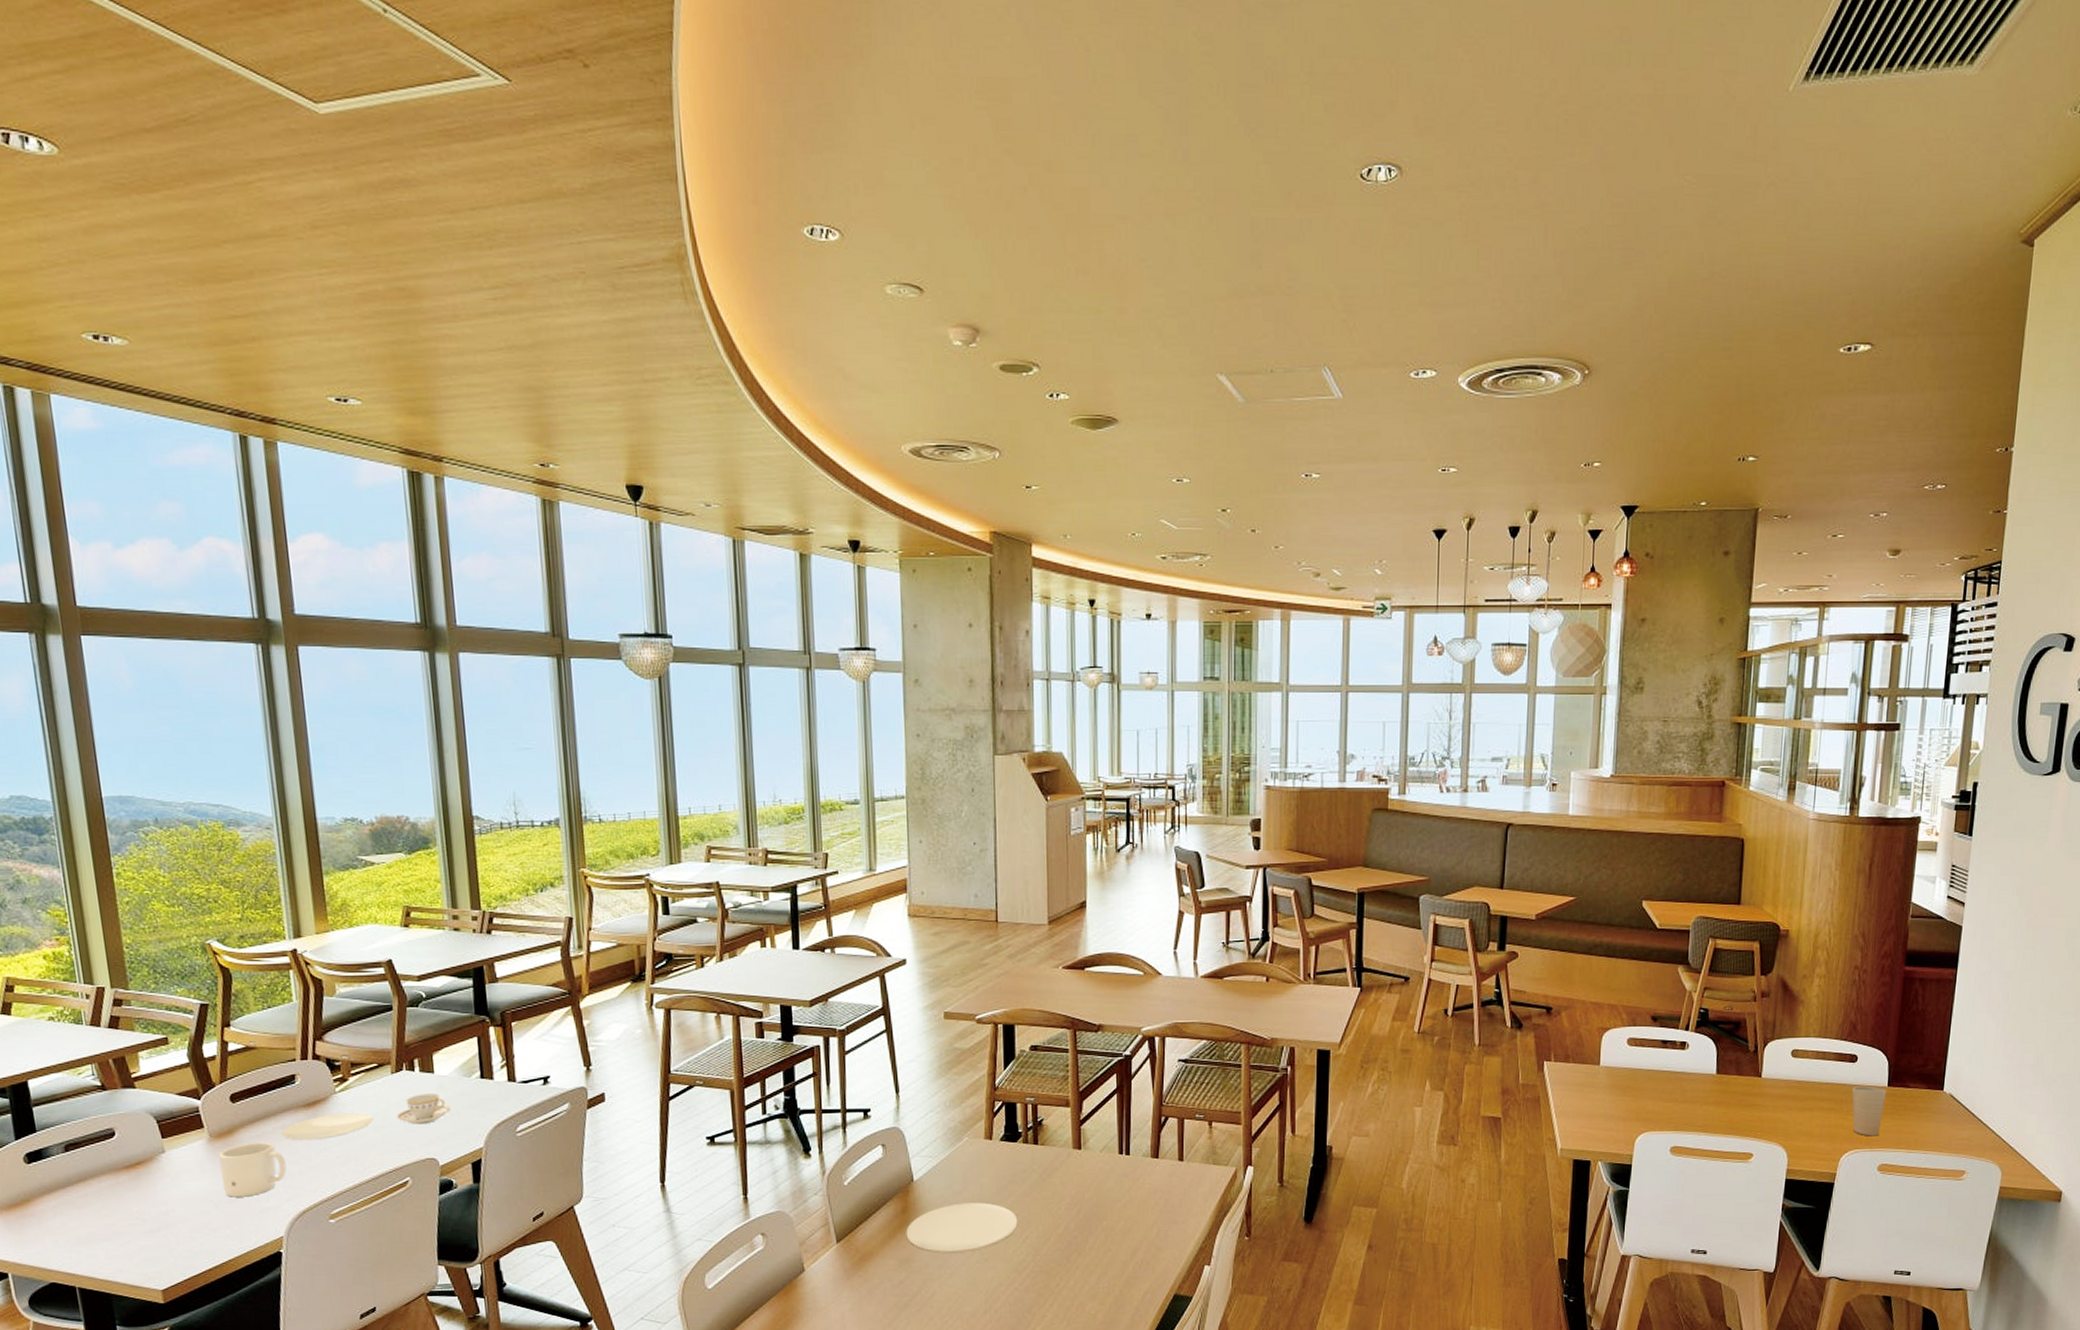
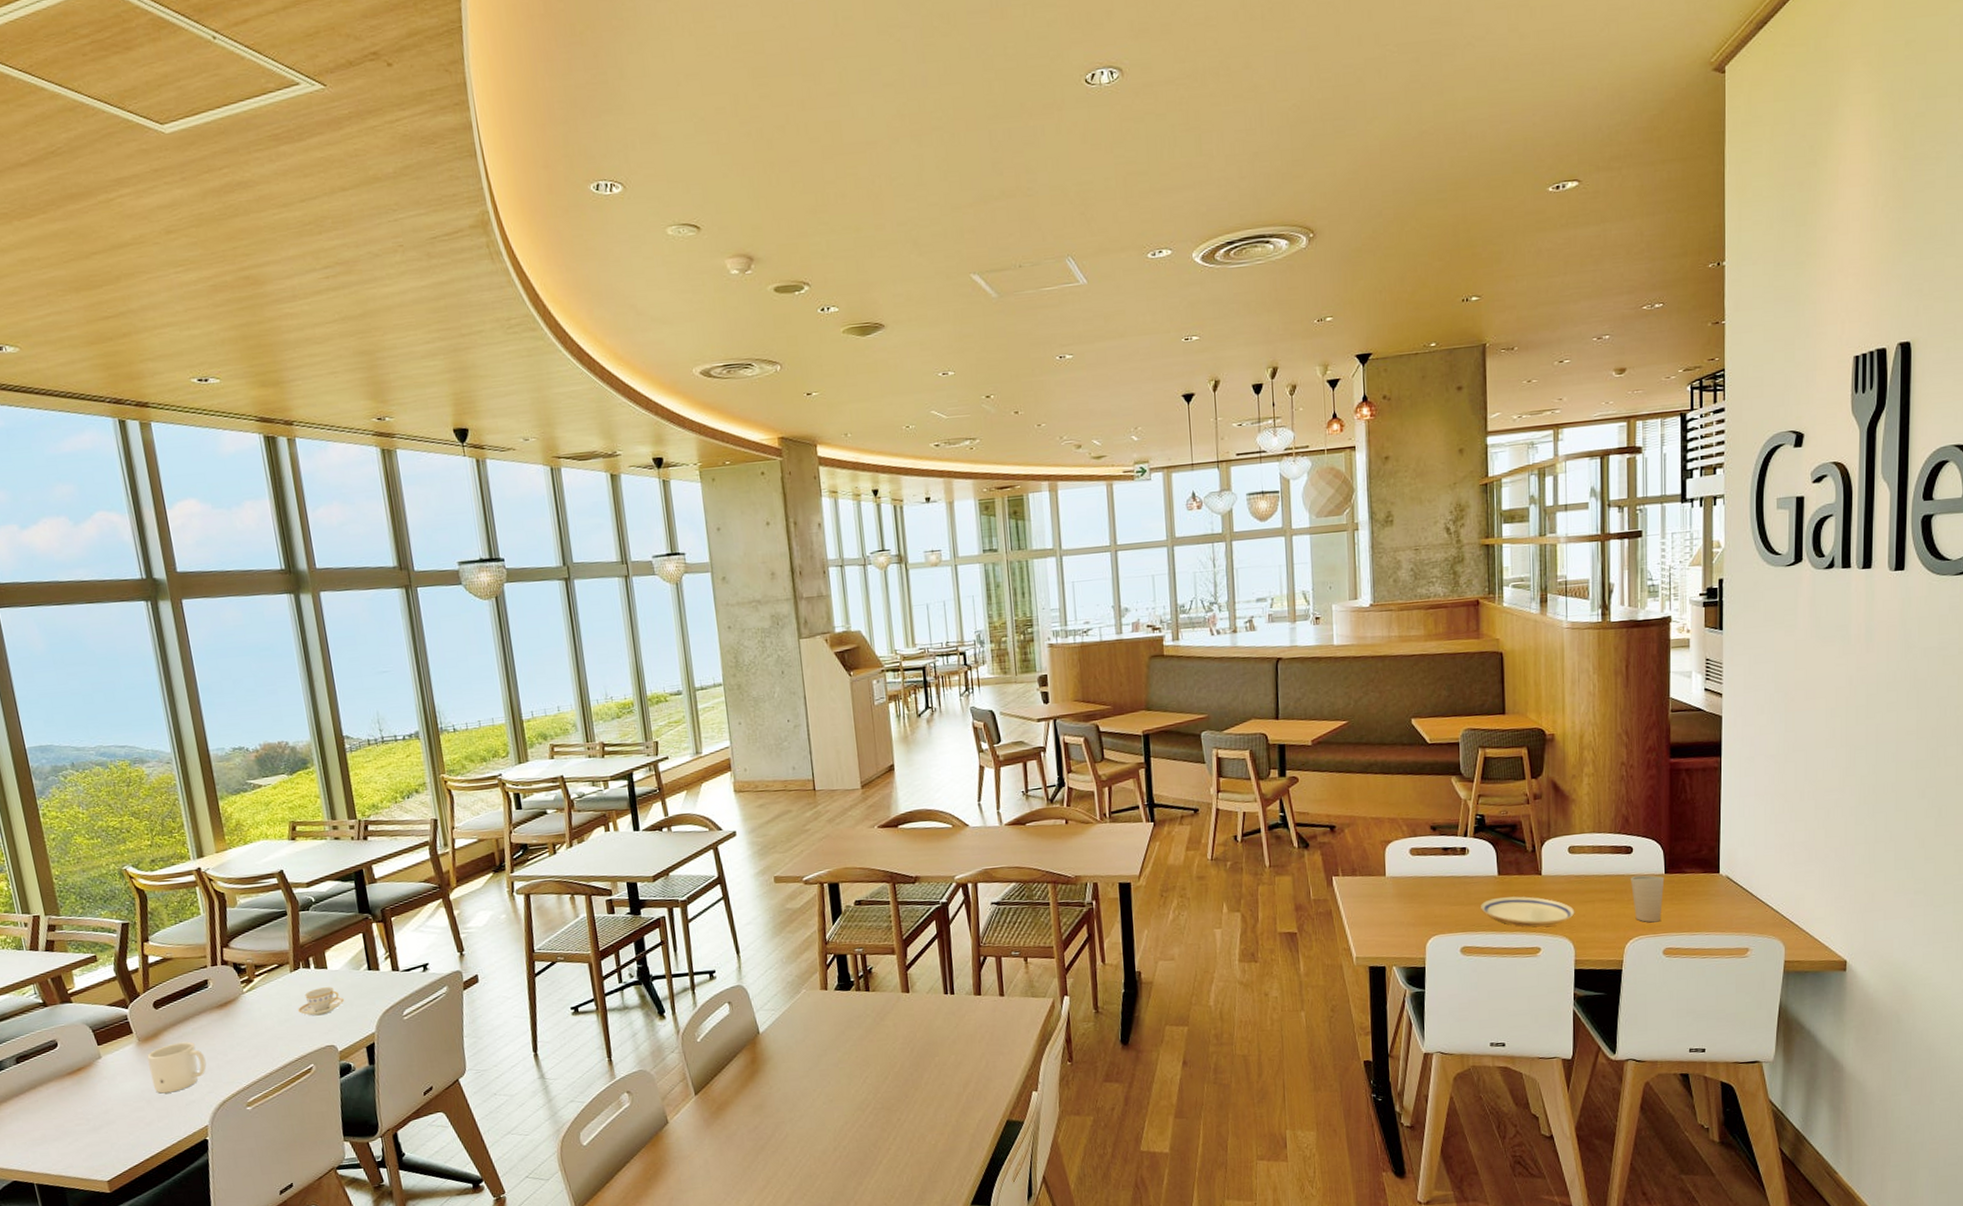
plate: present [282,1113,374,1141] -> none [200,1009,278,1039]
plate: present [906,1202,1018,1253] -> none [756,1048,858,1098]
plate: none [1695,1098,1792,1132] -> present [1481,896,1575,928]

